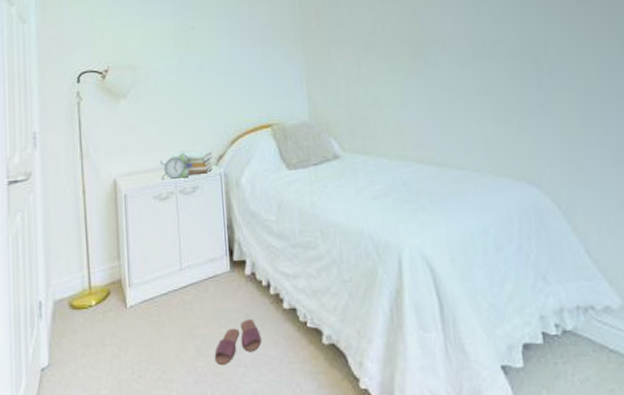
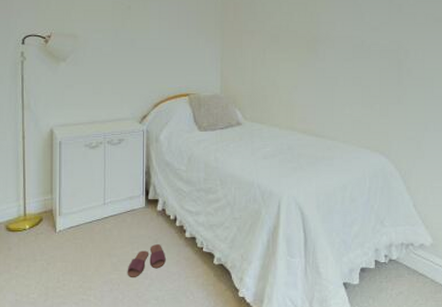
alarm clock: present [160,153,193,181] -> none [92,112,121,133]
books: present [169,150,213,175] -> none [101,109,138,129]

